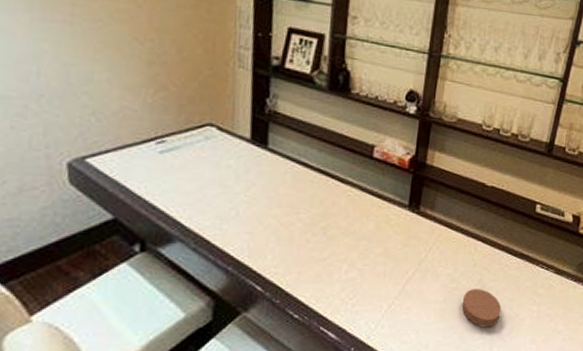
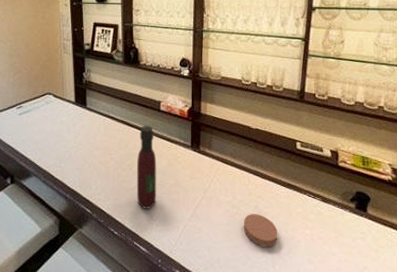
wine bottle: none [329,176,361,285] -> present [136,125,157,209]

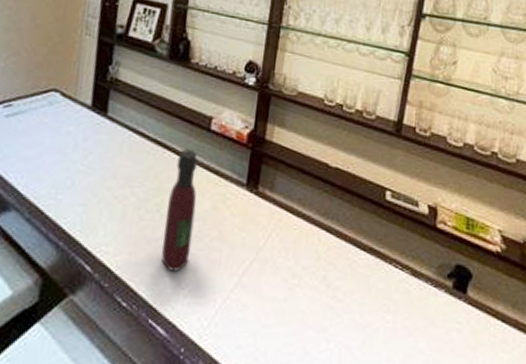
coaster: present [243,214,278,248] -> none [304,287,351,337]

